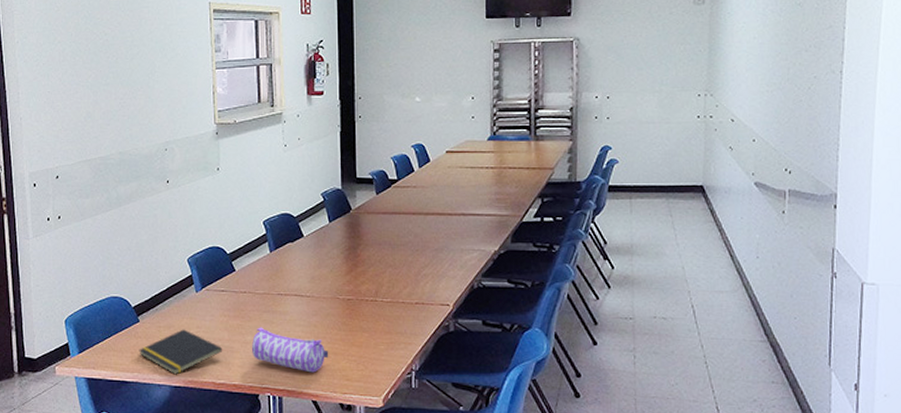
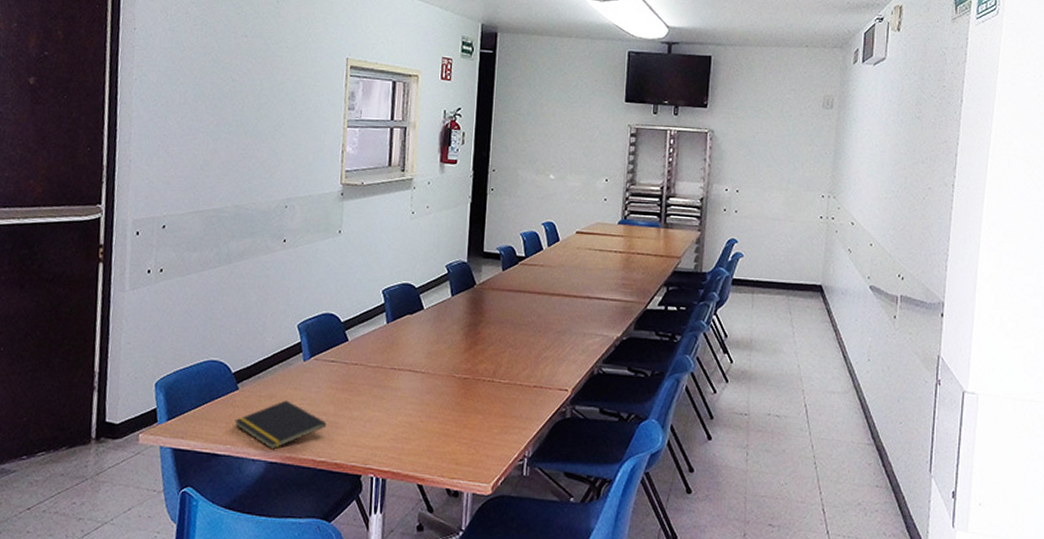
pencil case: present [252,327,329,373] -> none [358,402,440,455]

